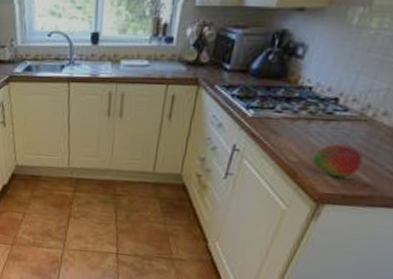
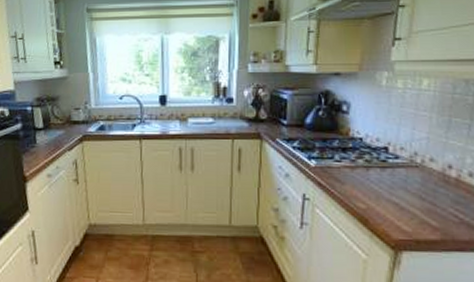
fruit: present [312,144,363,178] -> none [379,190,426,223]

